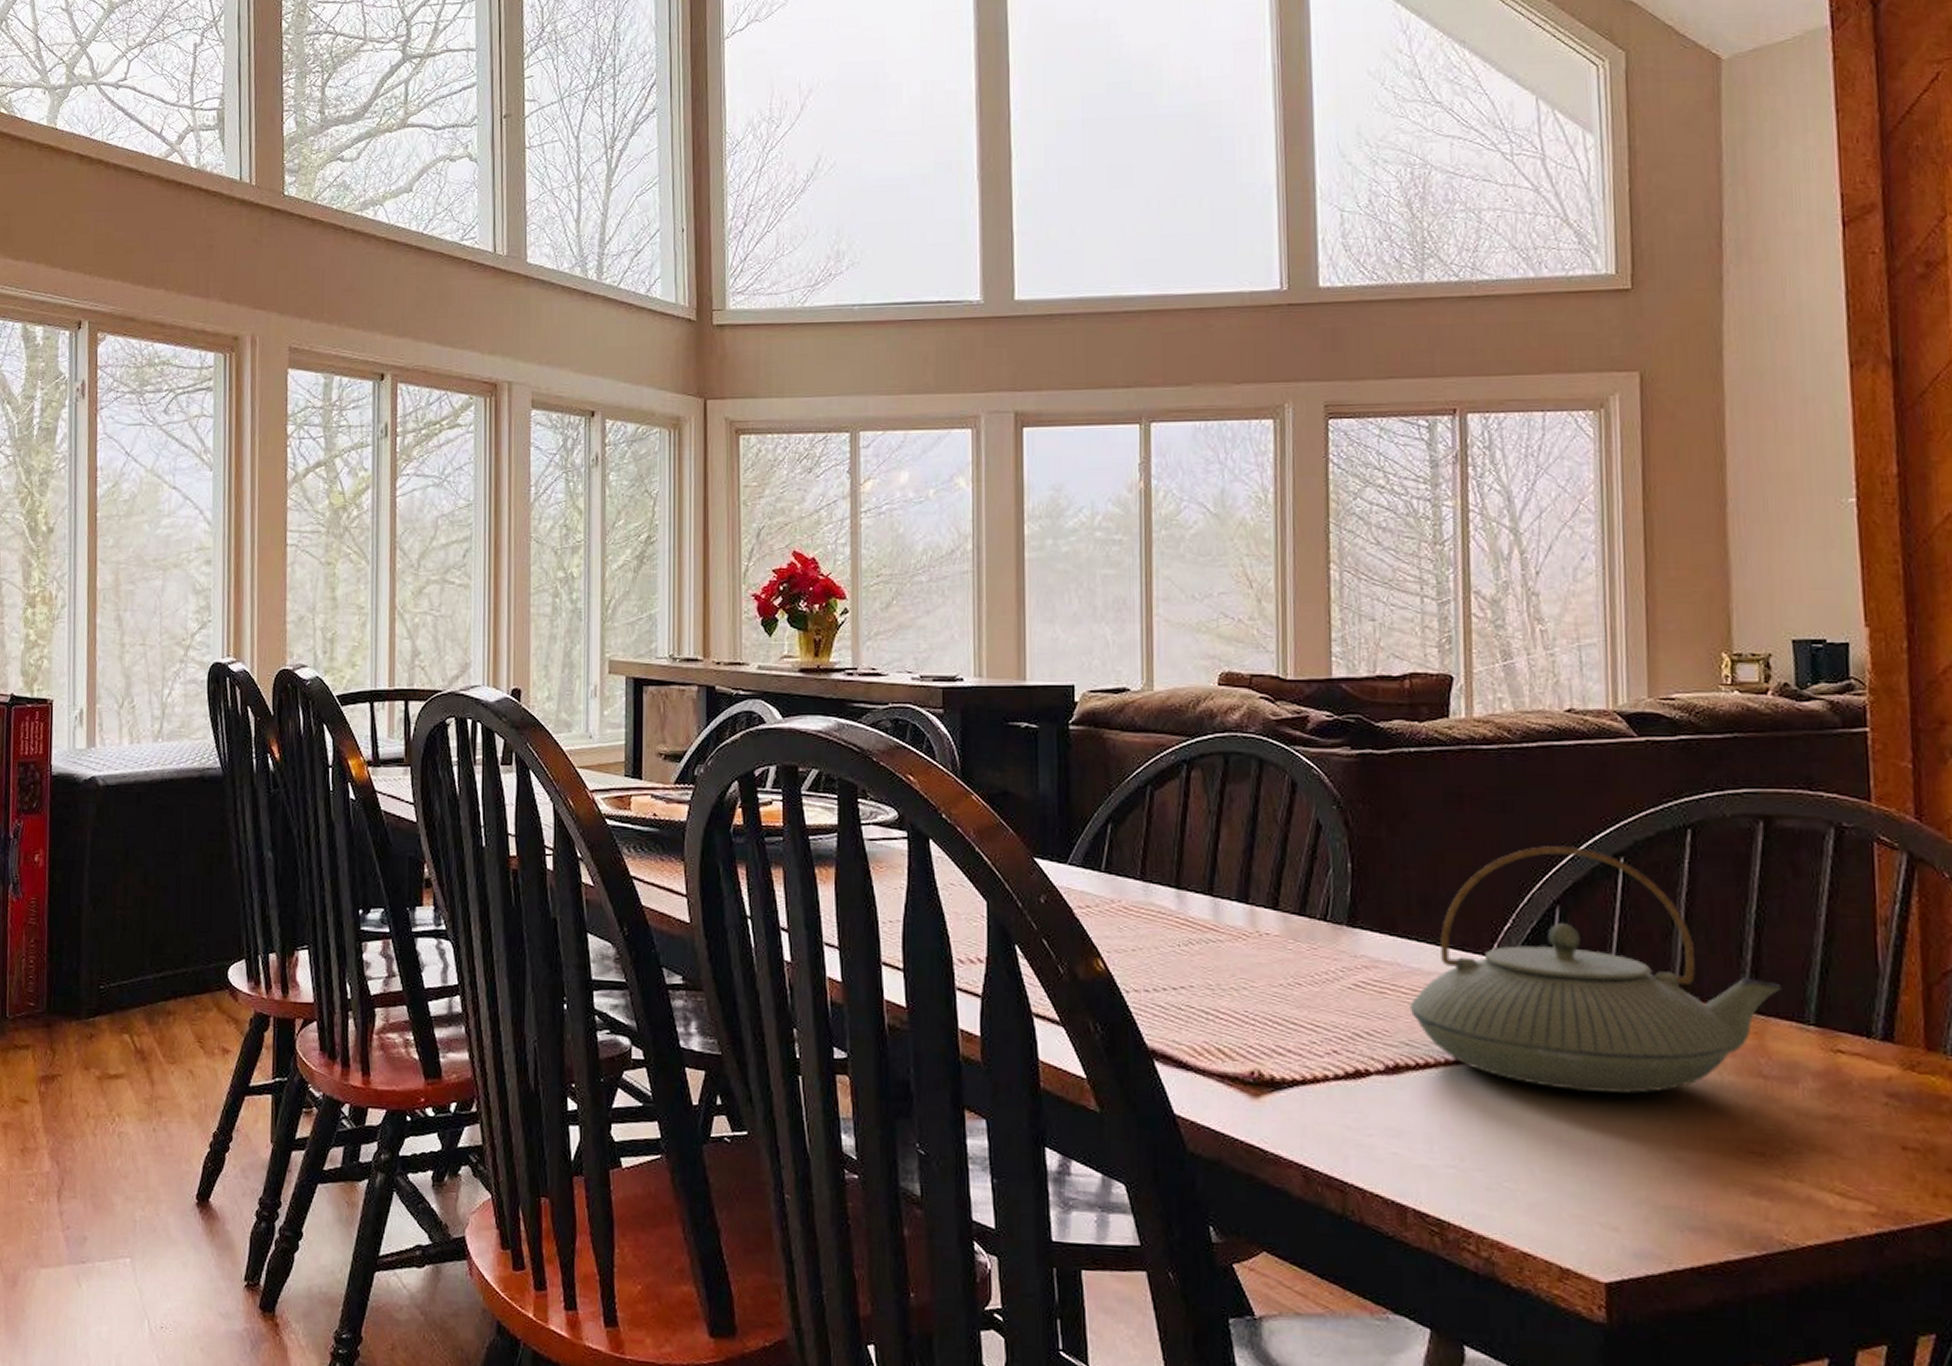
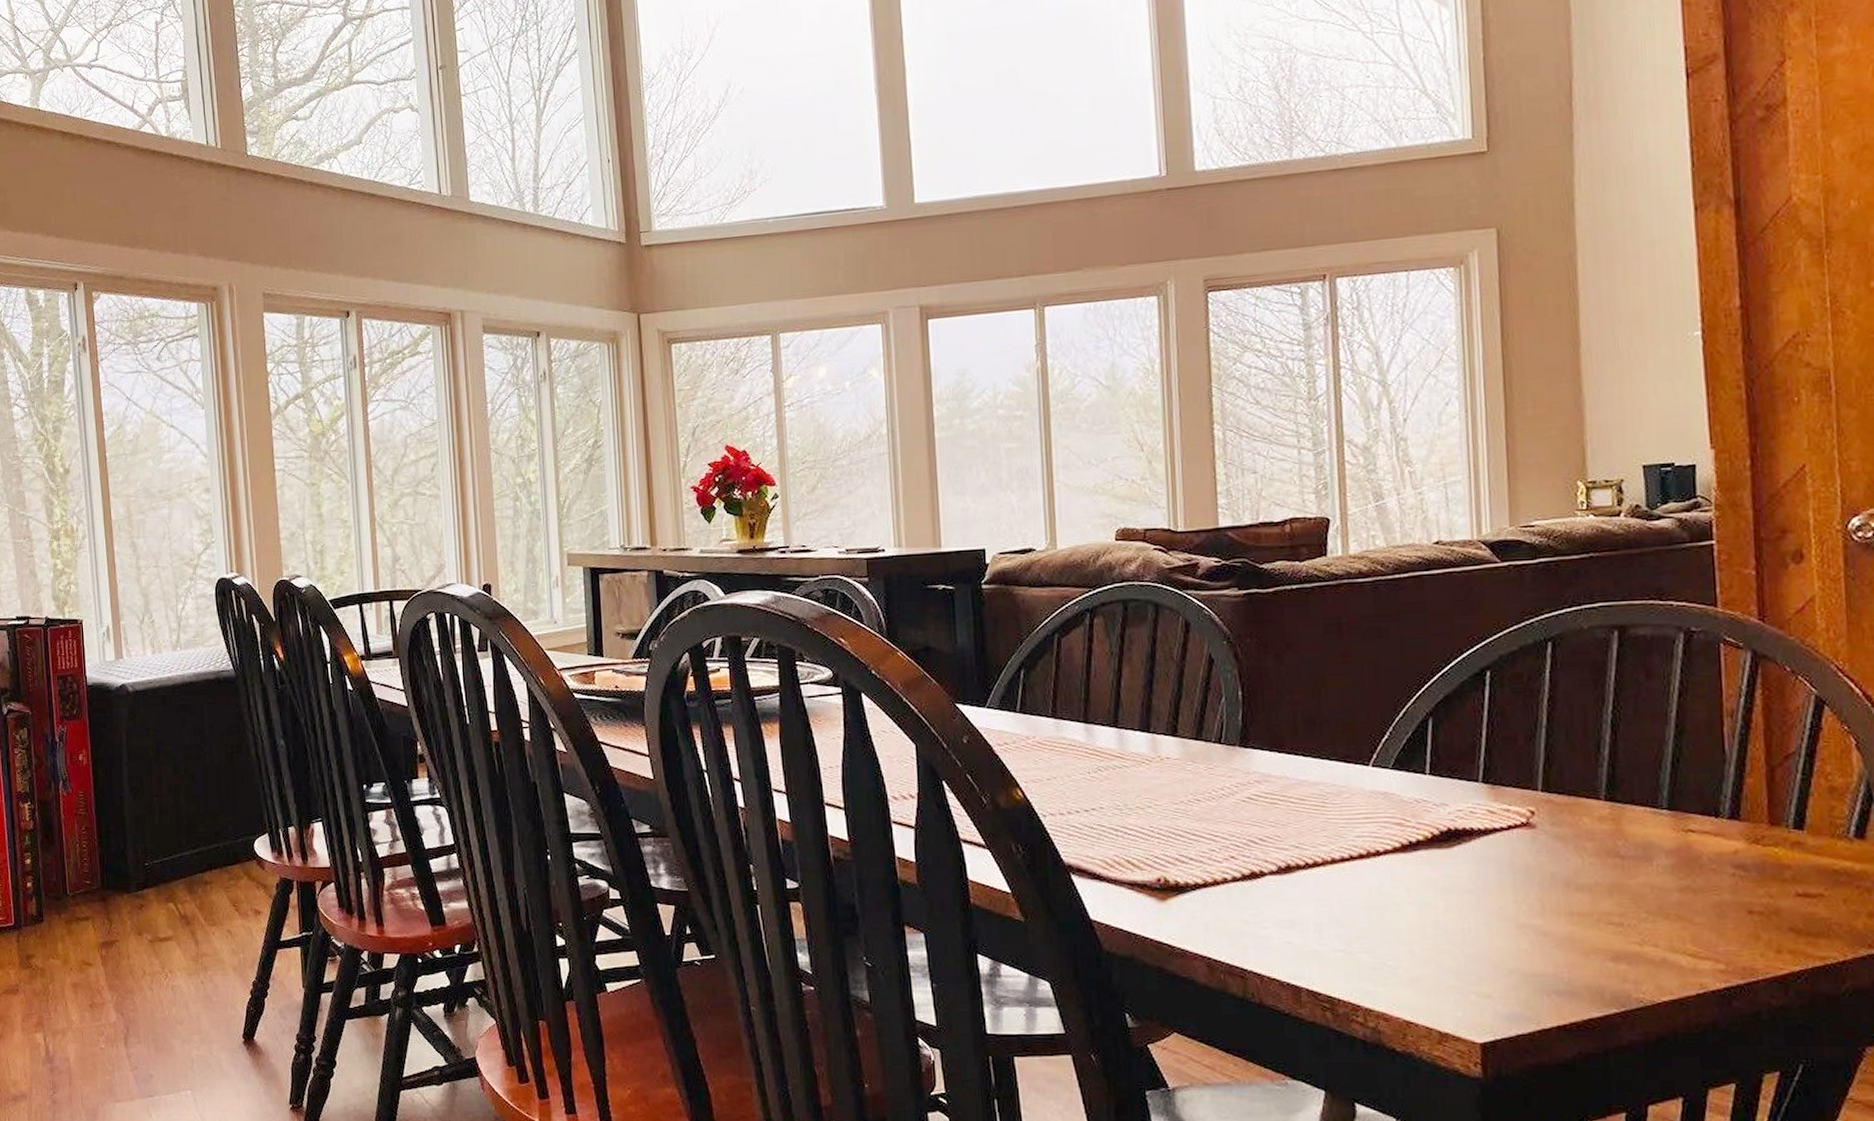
teapot: present [1409,846,1782,1094] -> none [1298,664,1637,879]

